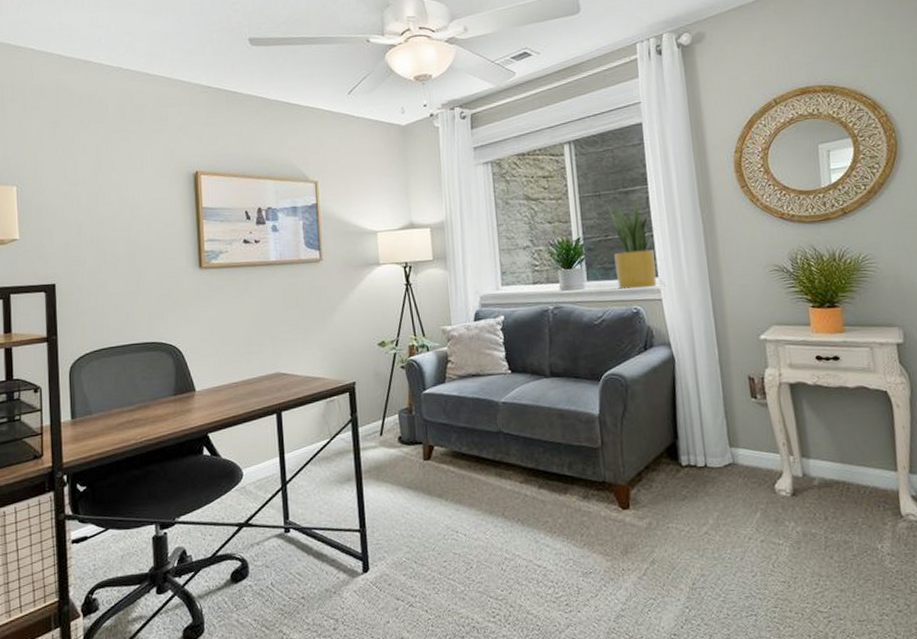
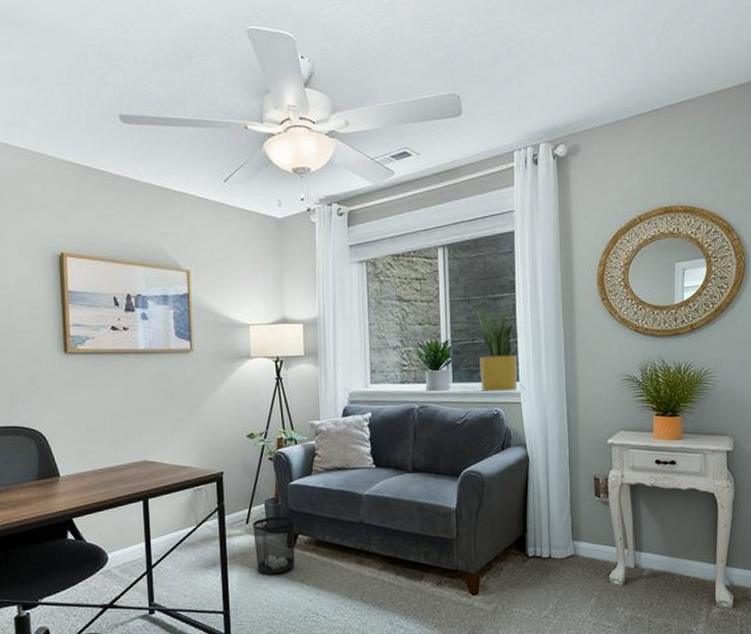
waste bin: none [387,426,432,490] -> present [253,516,295,575]

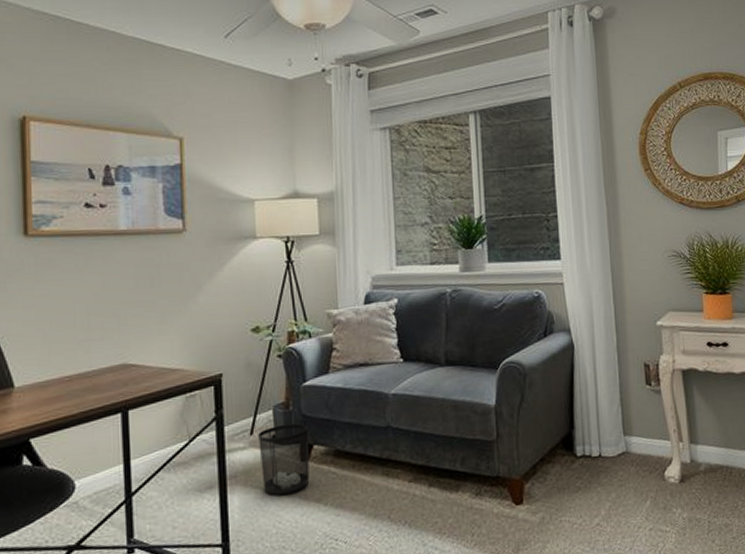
planter: present [475,307,520,391] -> none [511,179,560,272]

